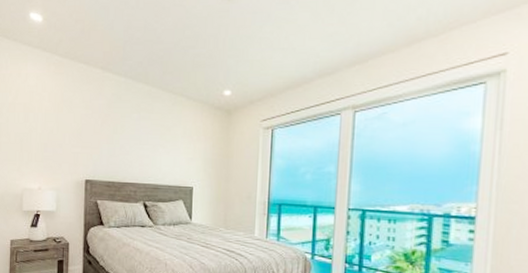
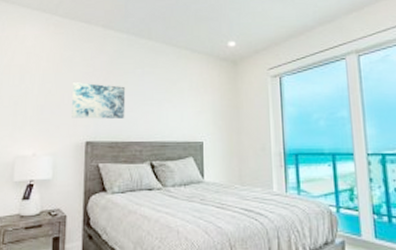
wall art: none [72,123,123,162] -> present [72,82,126,120]

